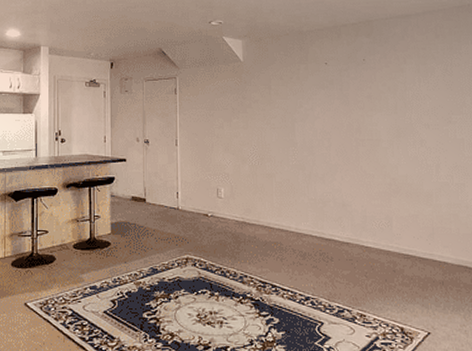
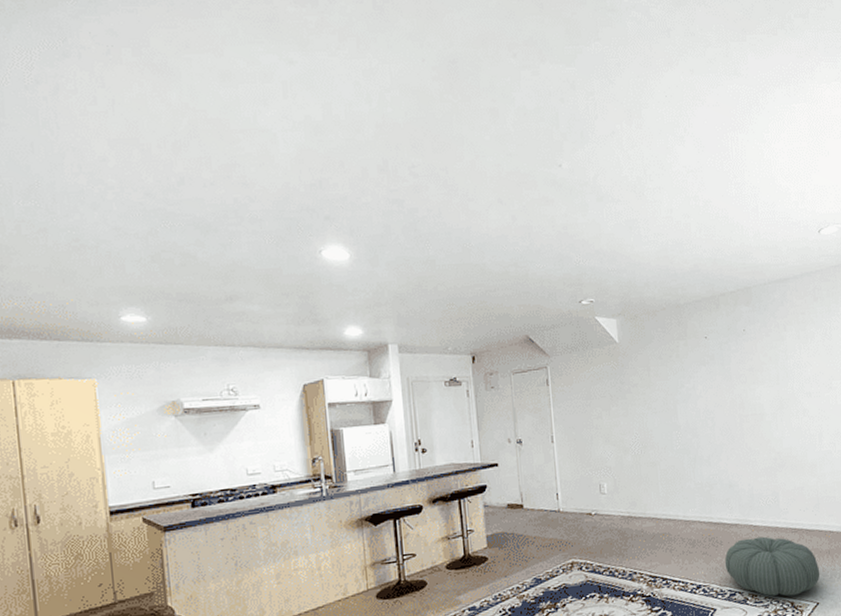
pouf: none [334,258,433,321] -> present [724,536,820,596]

